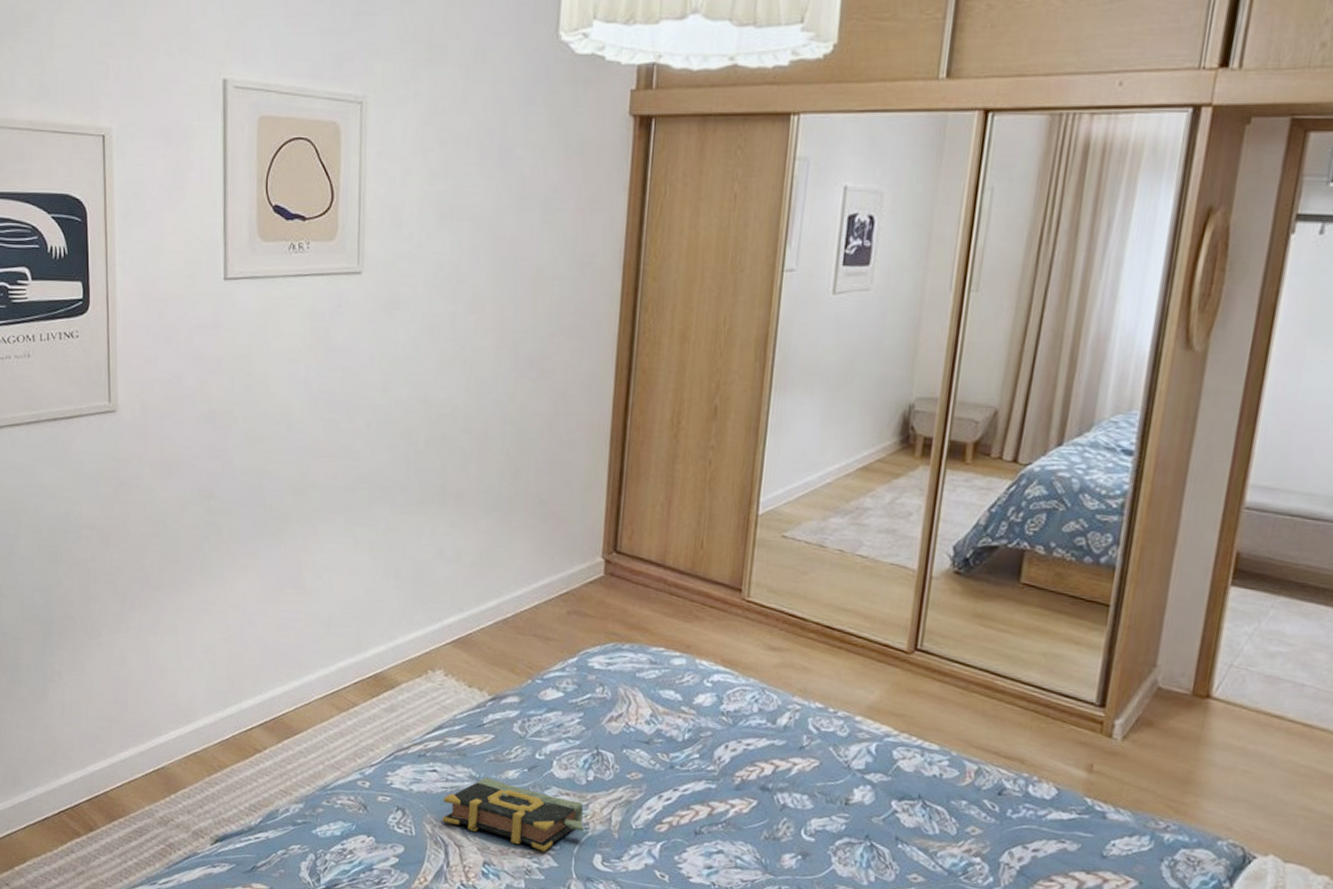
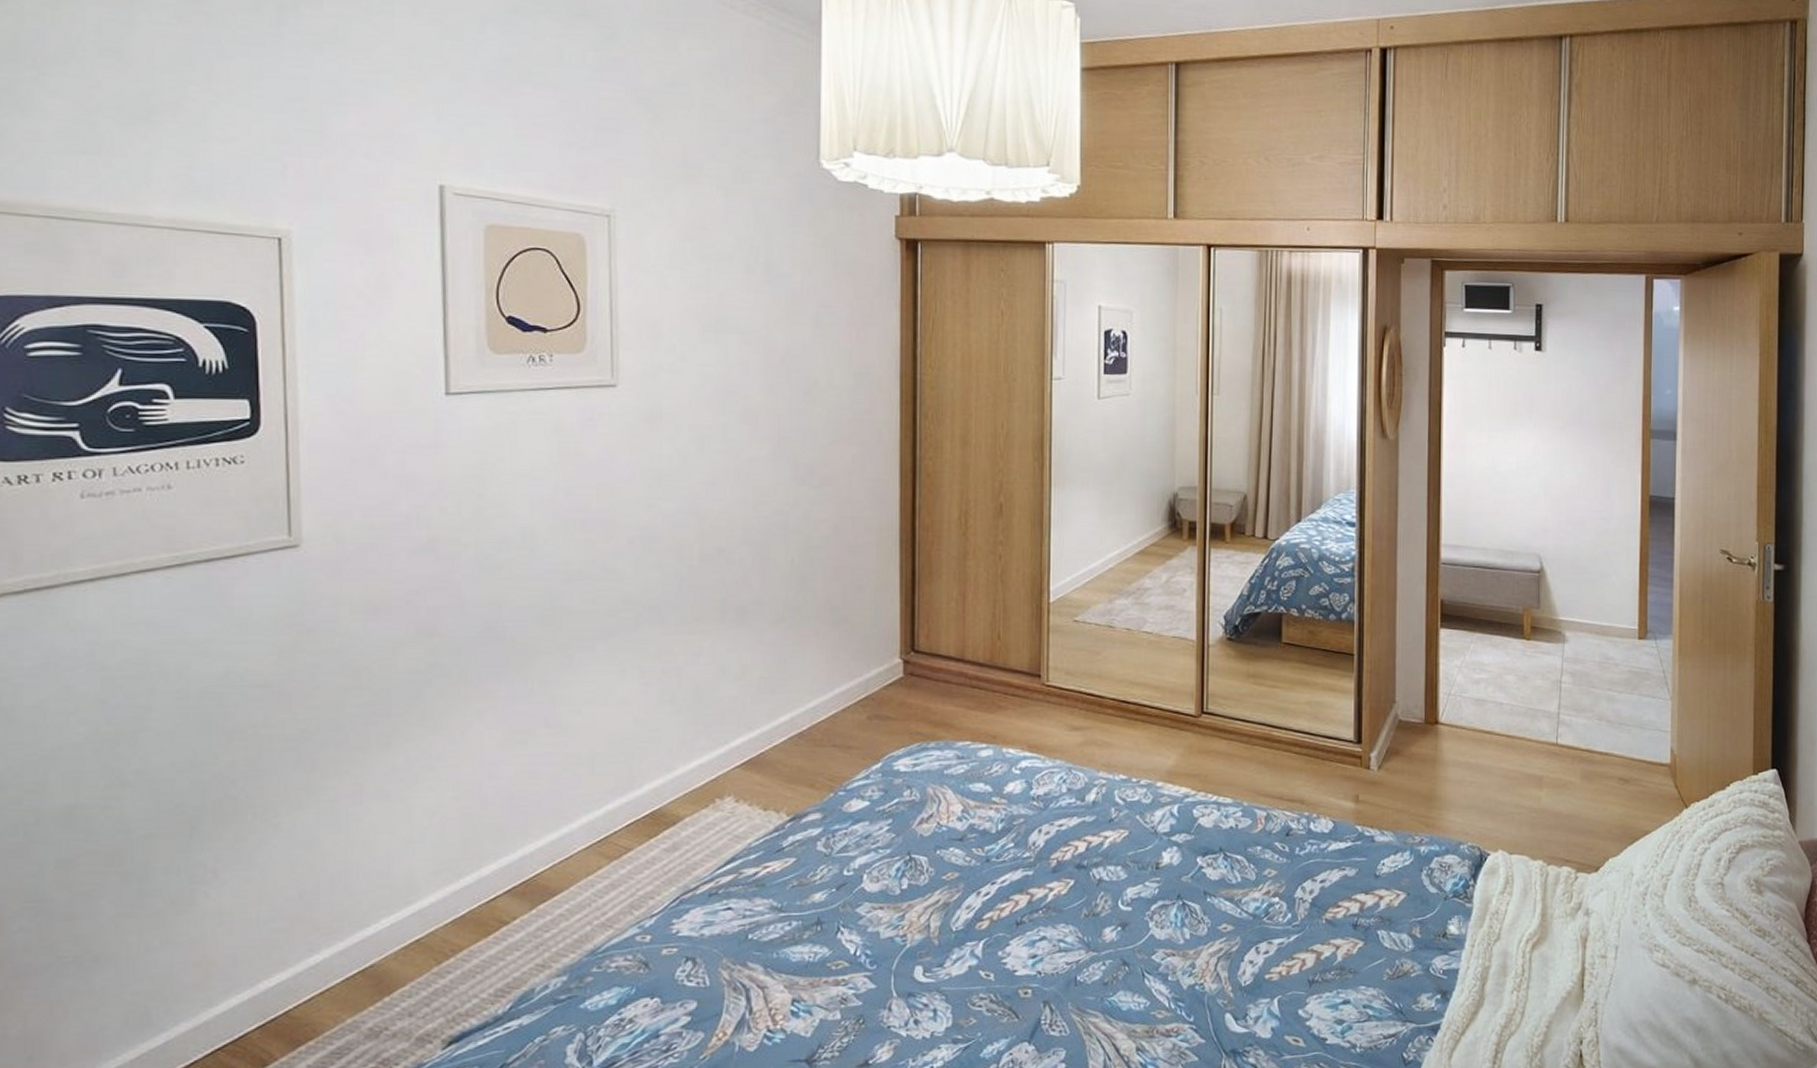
book: present [442,777,584,852] -> none [741,905,901,975]

